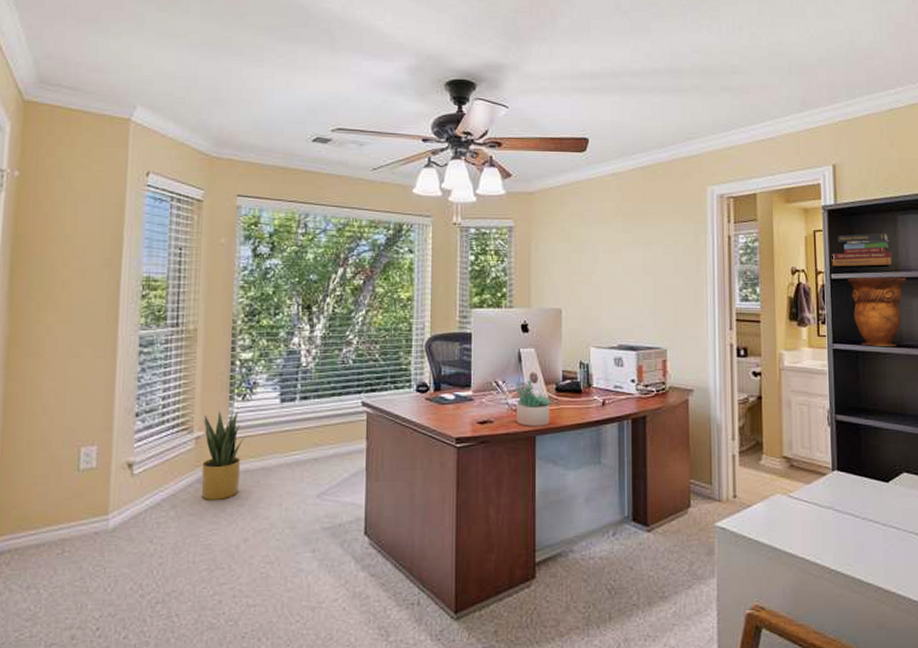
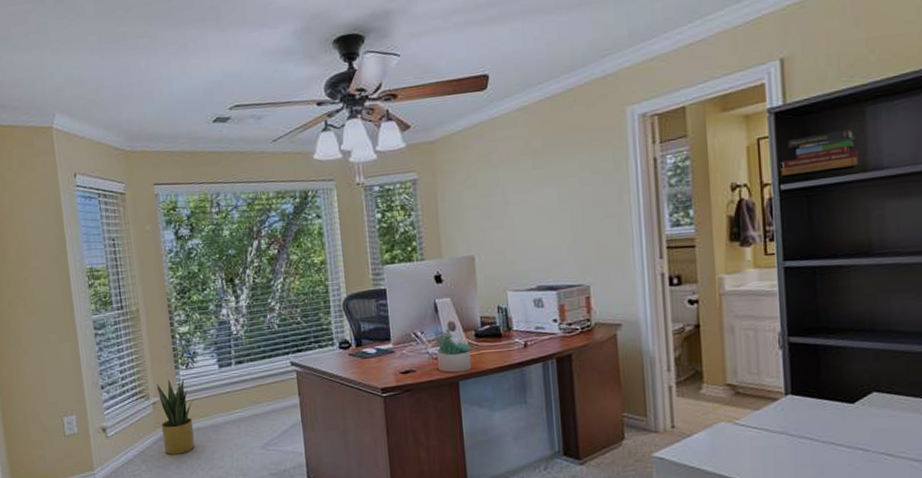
decorative vase: present [846,275,906,346] -> none [799,177,877,259]

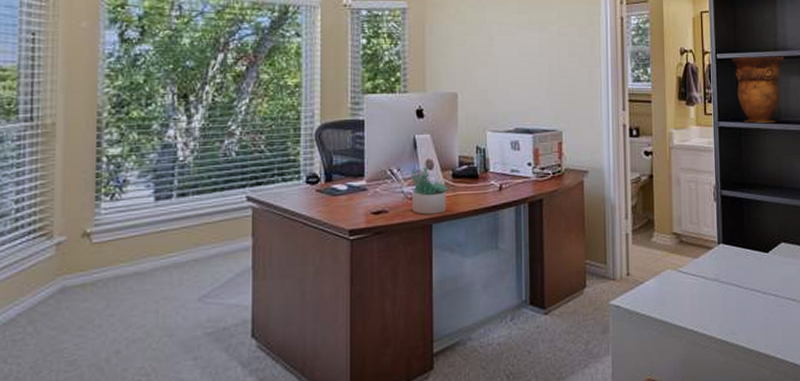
planter: present [156,377,195,455] -> none [64,211,114,312]
books: present [780,129,859,178] -> none [716,13,772,49]
decorative vase: none [799,177,877,259] -> present [730,55,784,123]

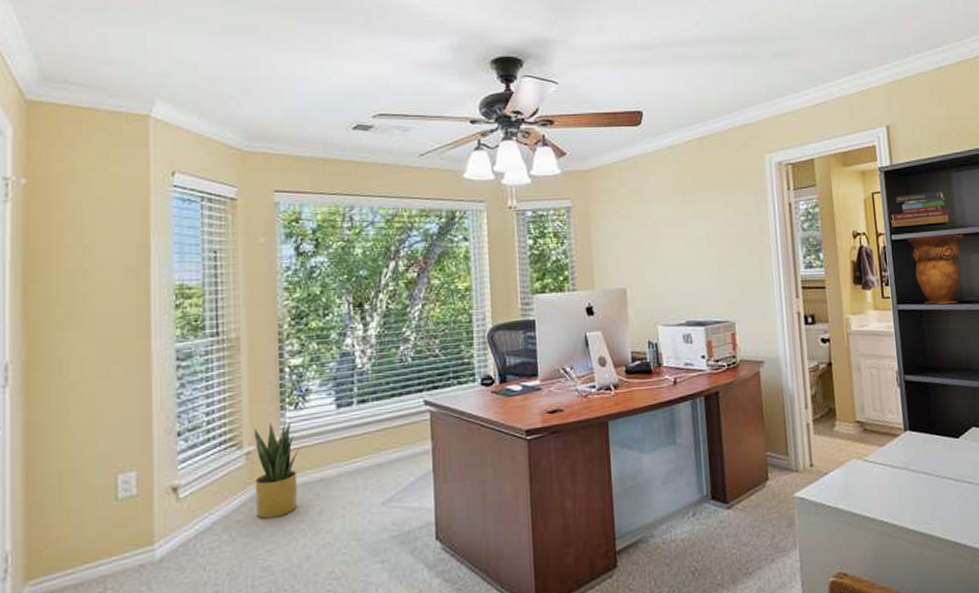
planter: none [64,211,114,312] -> present [254,420,300,519]
succulent plant: present [411,167,450,215] -> none [584,364,624,412]
books: none [716,13,772,49] -> present [890,191,949,230]

